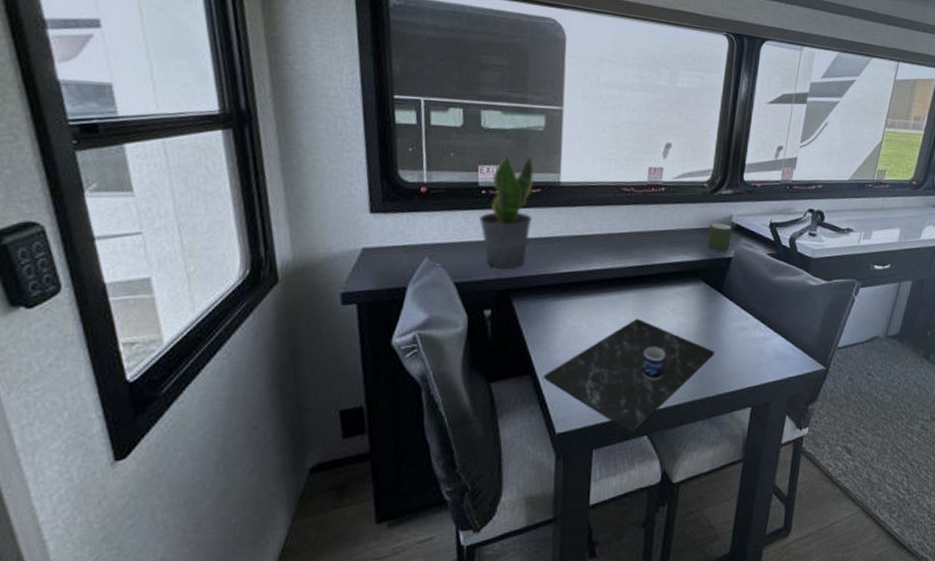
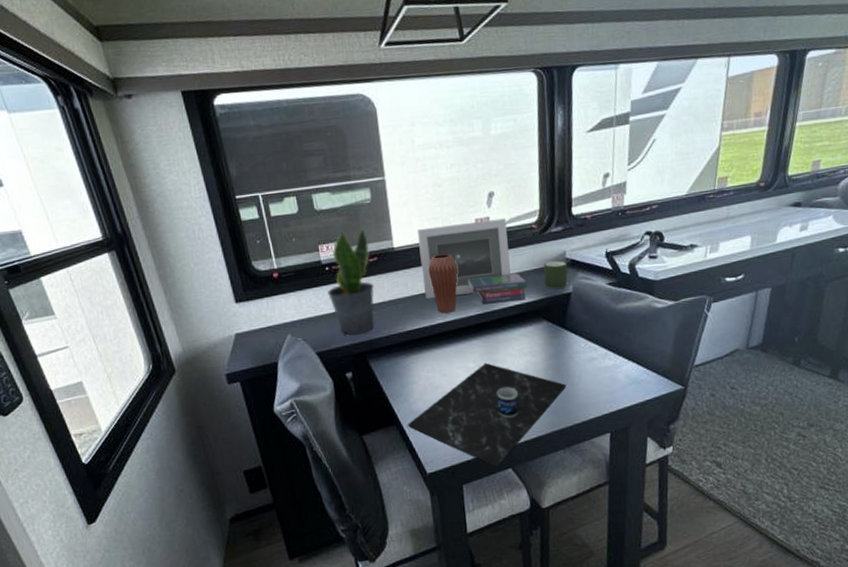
picture frame: none [585,167,679,244] -> present [417,218,511,300]
vase: none [592,196,624,260] -> present [427,253,458,314]
books: none [632,226,691,258] -> present [468,273,528,304]

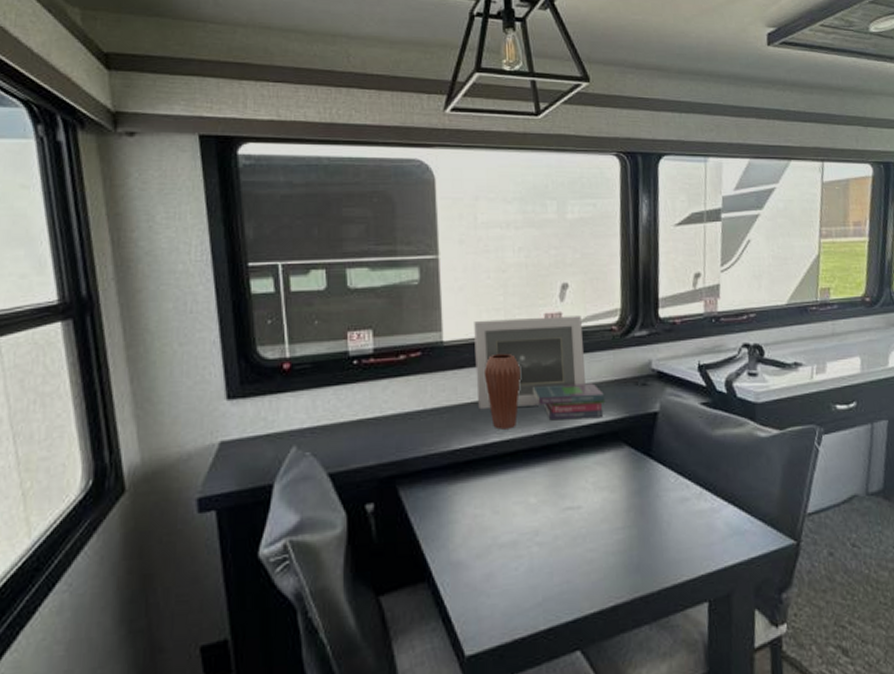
potted plant: present [328,228,375,335] -> none [353,314,414,452]
place setting: present [407,362,567,468] -> none [442,498,653,650]
mug: present [543,260,568,290] -> none [624,371,654,407]

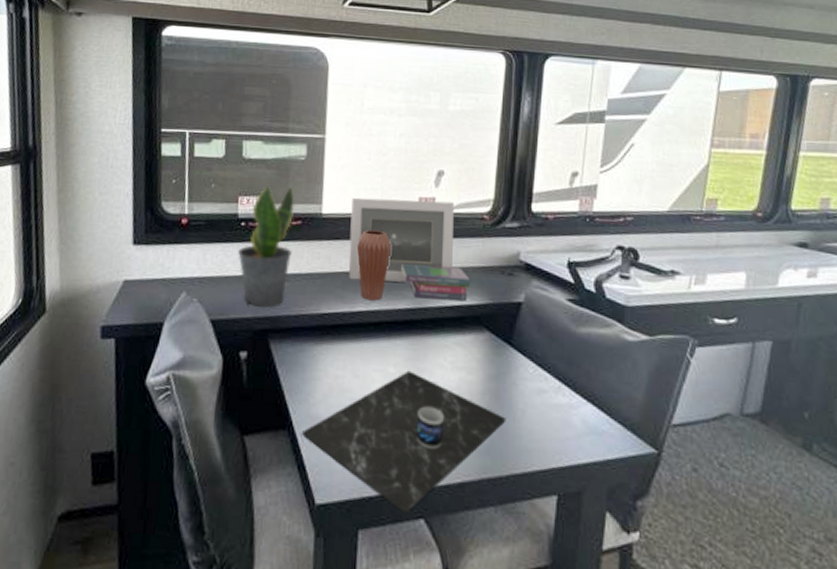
potted plant: none [353,314,414,452] -> present [238,184,294,308]
place setting: none [442,498,653,650] -> present [301,370,506,516]

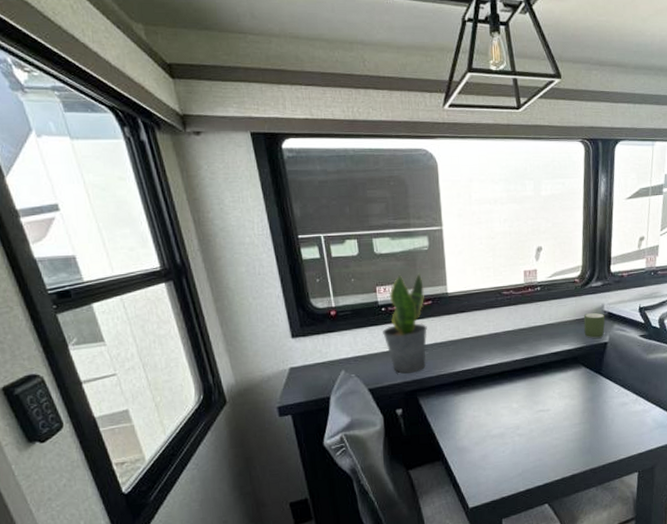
place setting: present [301,370,506,516] -> none [452,404,601,504]
picture frame: present [348,197,454,283] -> none [471,272,554,343]
vase: present [356,229,392,301] -> none [478,300,507,357]
books: present [401,263,471,302] -> none [515,322,569,350]
mug: none [491,260,521,296] -> present [583,312,605,339]

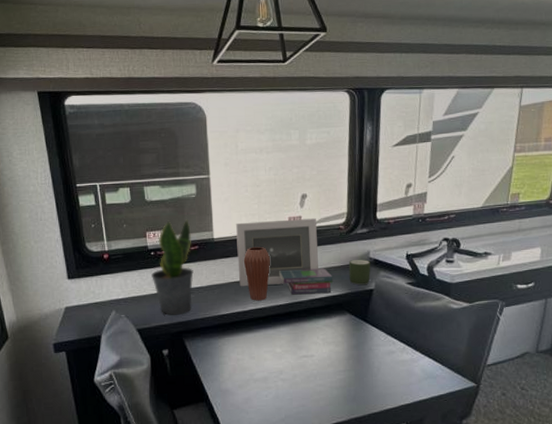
picture frame: none [471,272,554,343] -> present [236,218,318,287]
vase: none [478,300,507,357] -> present [243,246,271,301]
books: none [515,322,569,350] -> present [279,268,334,295]

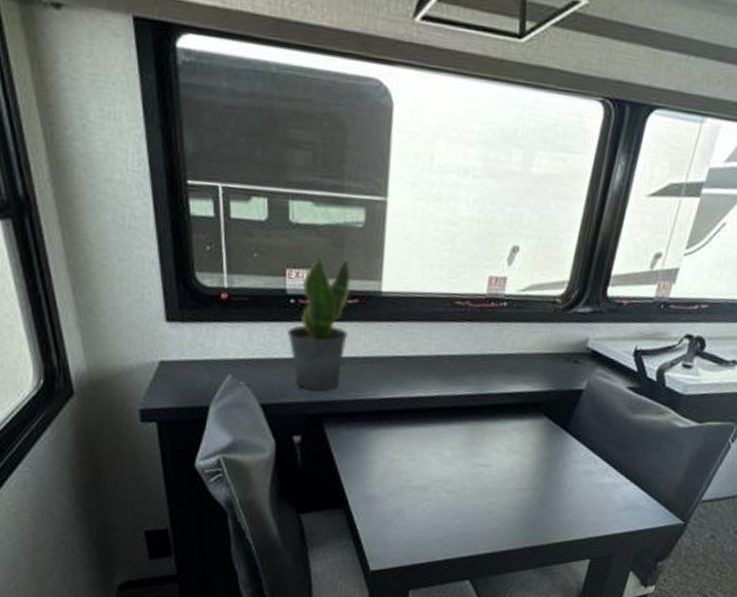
picture frame: present [236,218,318,287] -> none [409,274,526,369]
vase: present [243,246,271,301] -> none [418,311,456,387]
books: present [279,268,334,295] -> none [464,348,535,388]
mug: present [348,259,371,286] -> none [555,347,587,383]

